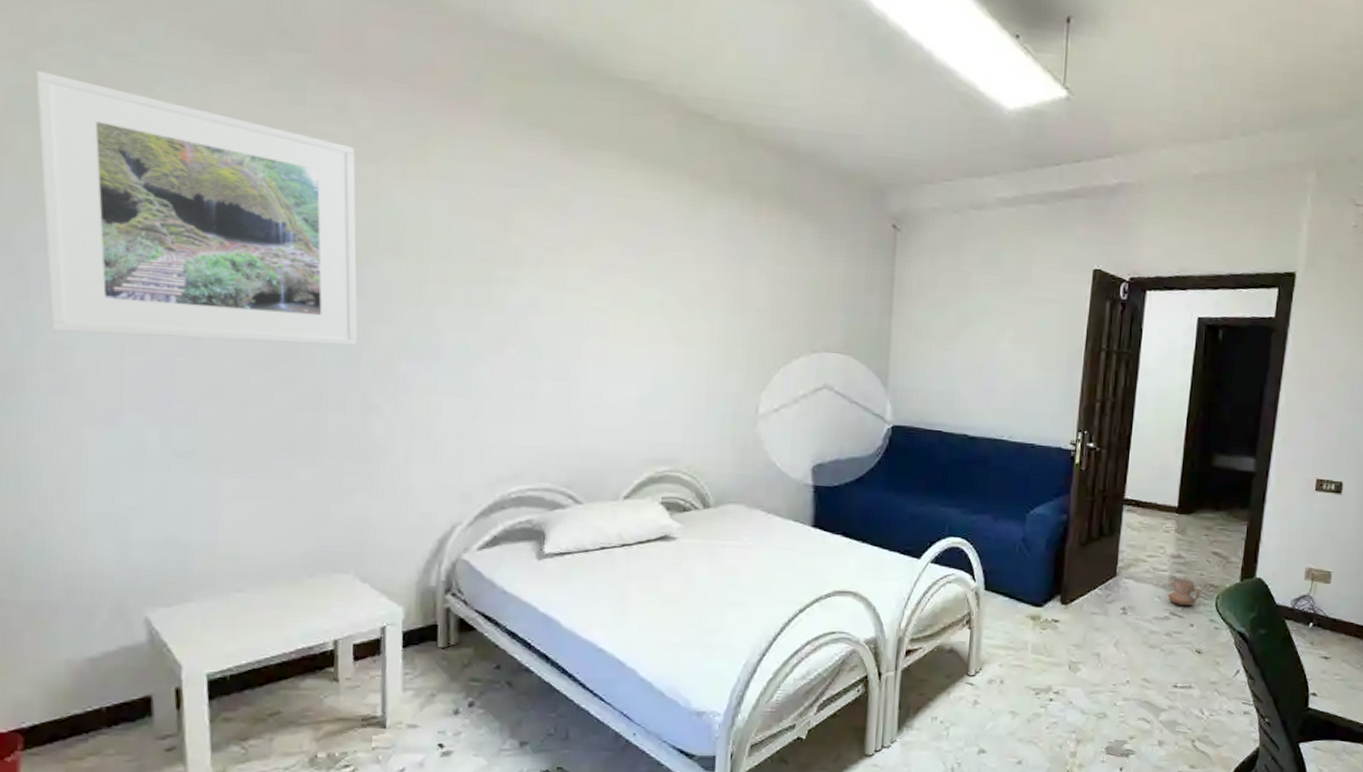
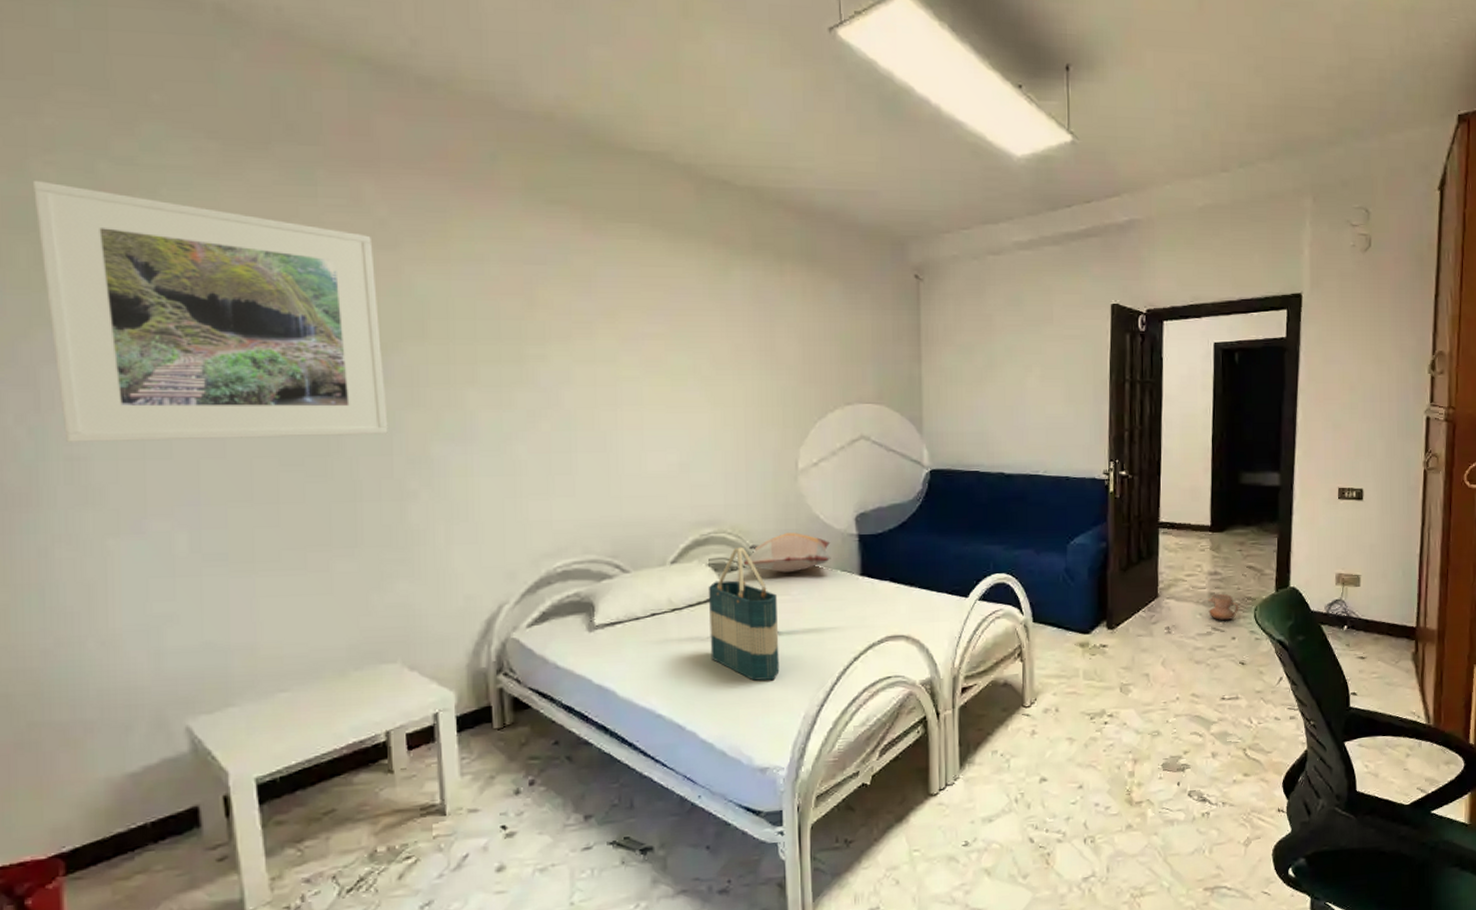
tote bag: none [656,487,727,625] -> present [709,546,780,681]
decorative pillow: none [696,478,785,518] -> present [743,533,831,573]

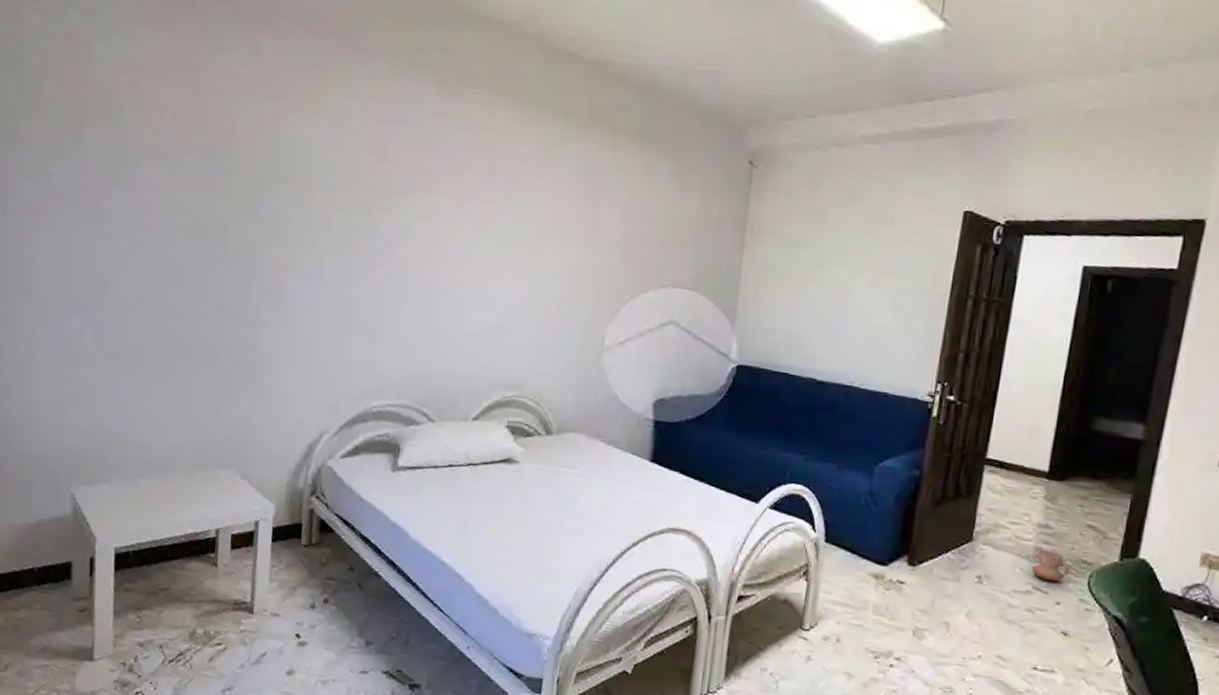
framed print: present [32,179,388,442] -> none [19,24,262,266]
tote bag: present [709,546,780,681] -> none [496,414,566,551]
decorative pillow: present [743,533,831,573] -> none [539,407,626,448]

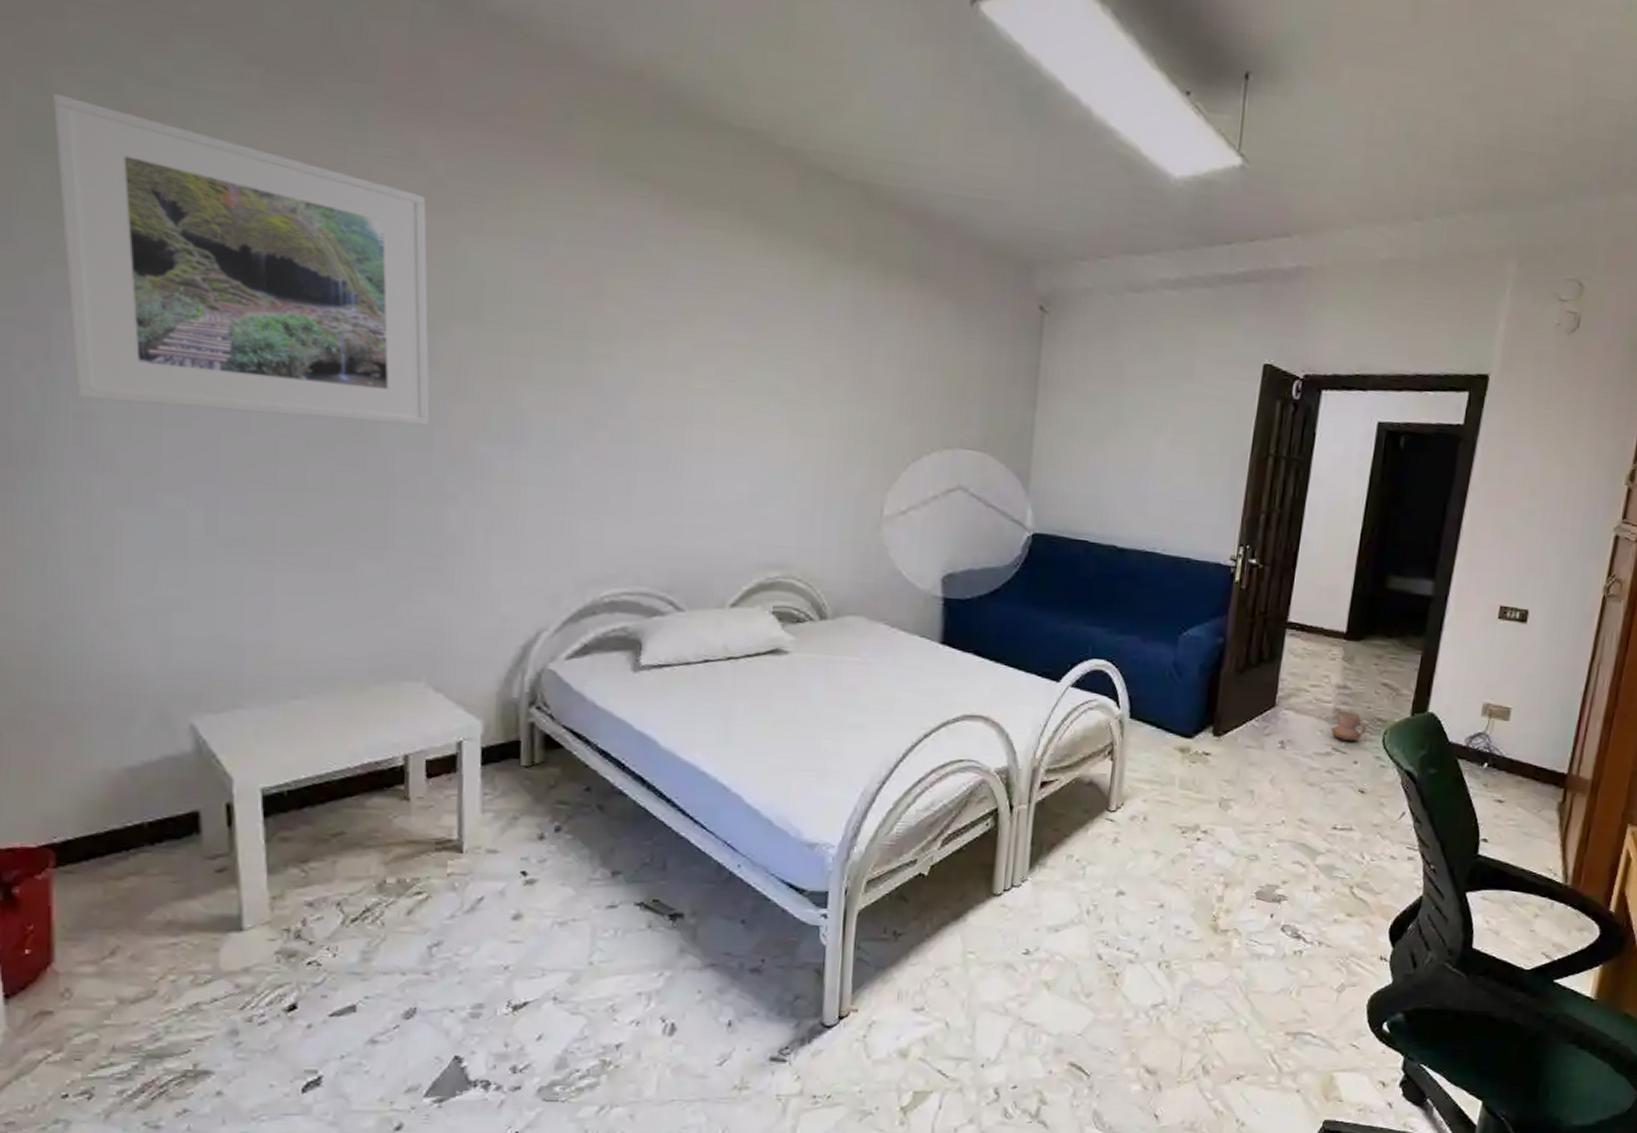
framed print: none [19,24,262,266] -> present [52,92,430,427]

